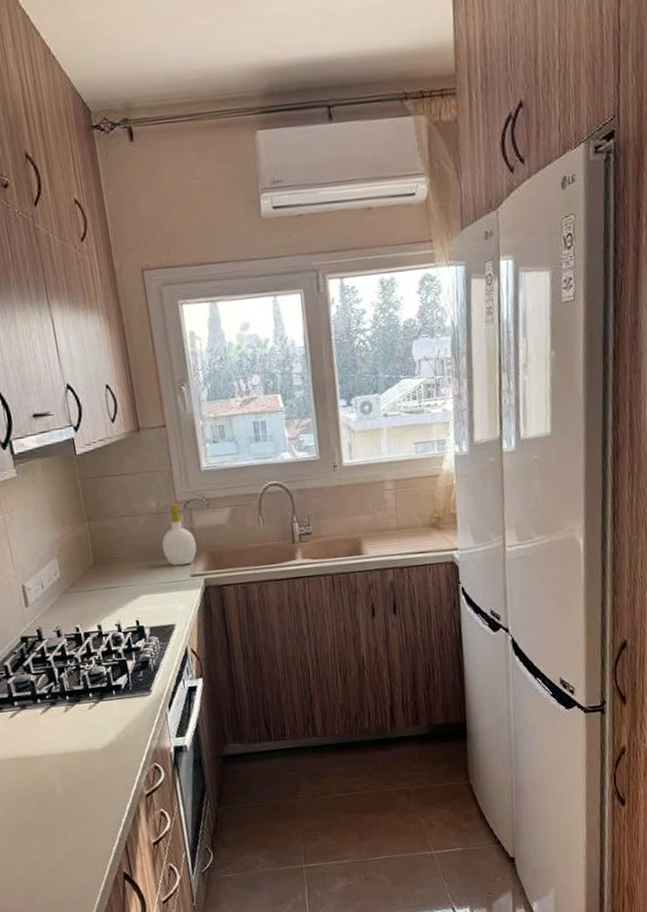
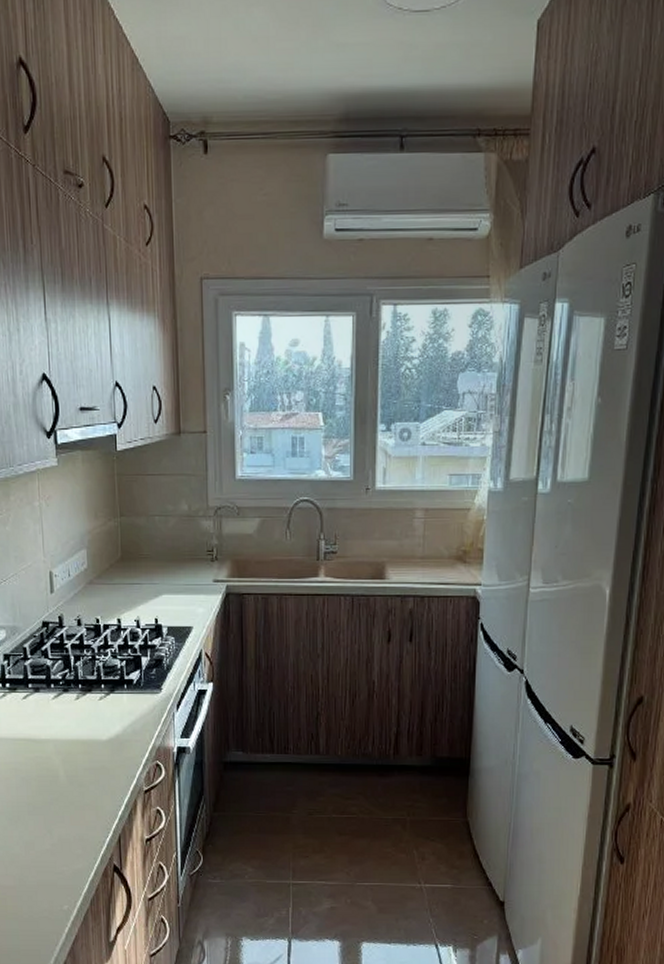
soap bottle: present [162,503,197,566] -> none [188,509,223,570]

